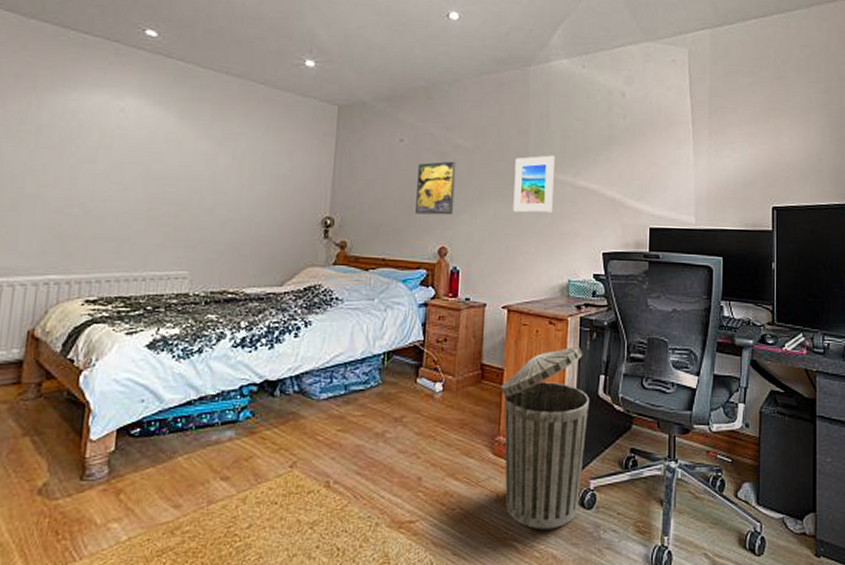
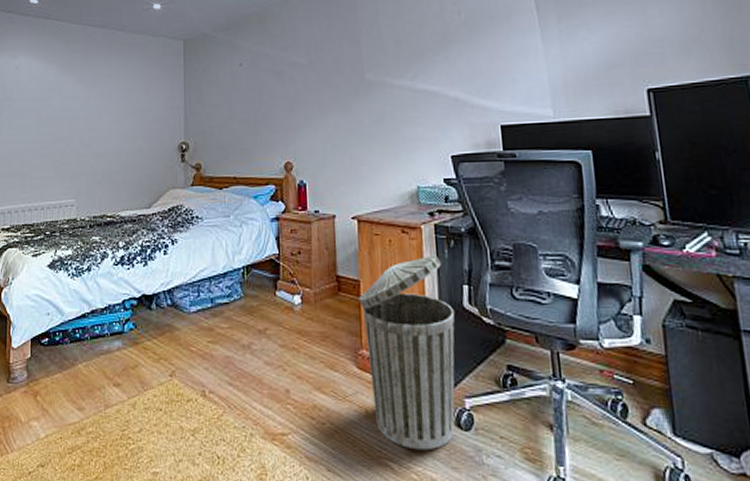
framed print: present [416,161,456,215] -> none [258,78,295,132]
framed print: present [513,155,554,213] -> none [350,61,393,122]

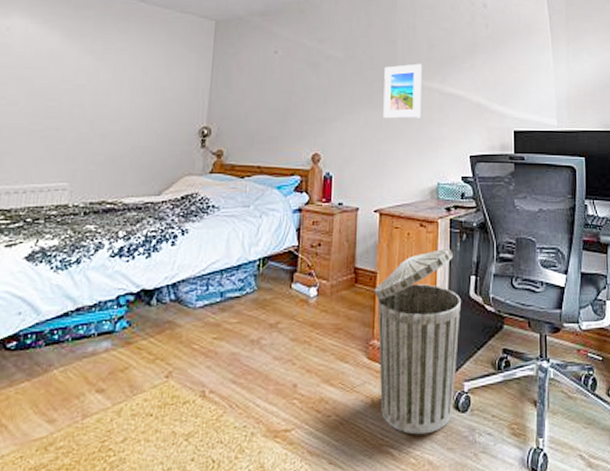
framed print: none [350,61,393,122] -> present [383,63,422,119]

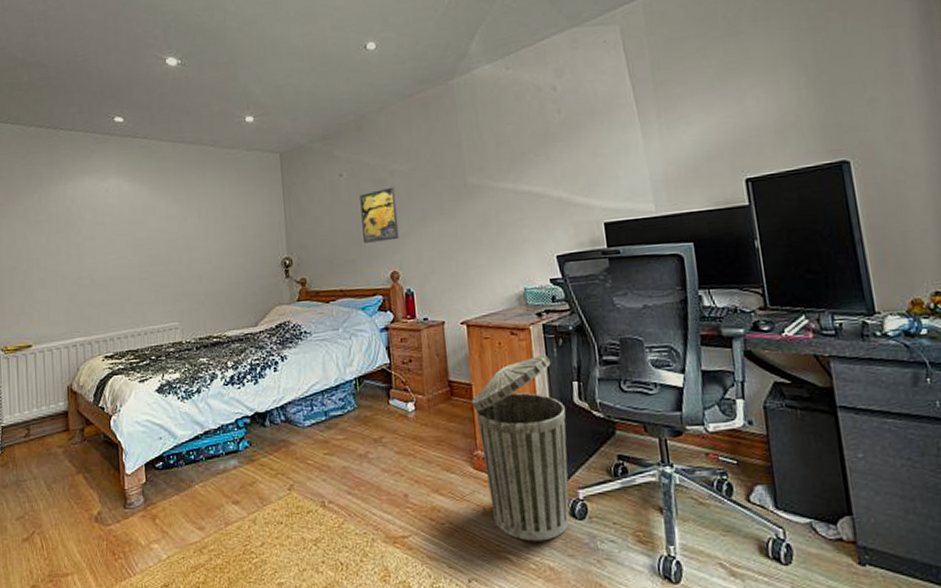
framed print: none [290,71,328,123] -> present [360,187,400,243]
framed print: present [383,63,422,119] -> none [452,164,497,228]

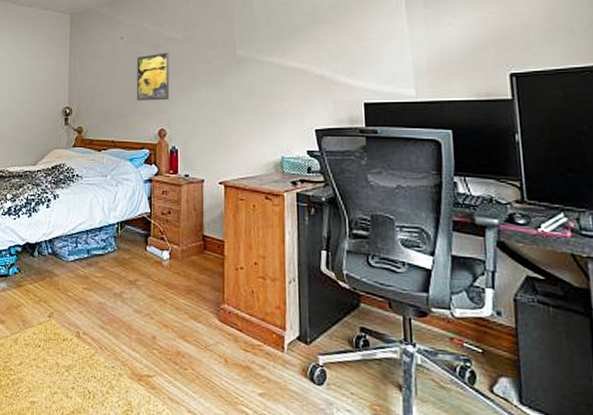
trash can: present [471,354,570,542] -> none [222,221,312,401]

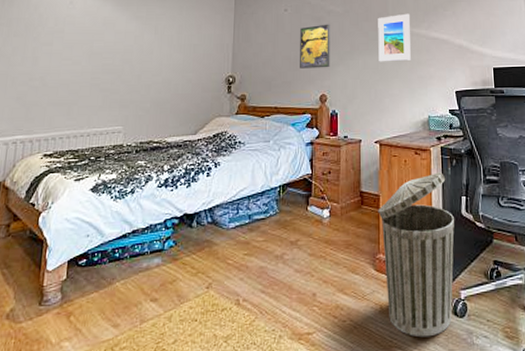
trash can: none [222,221,312,401] -> present [378,172,455,338]
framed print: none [223,39,261,95] -> present [378,13,411,62]

